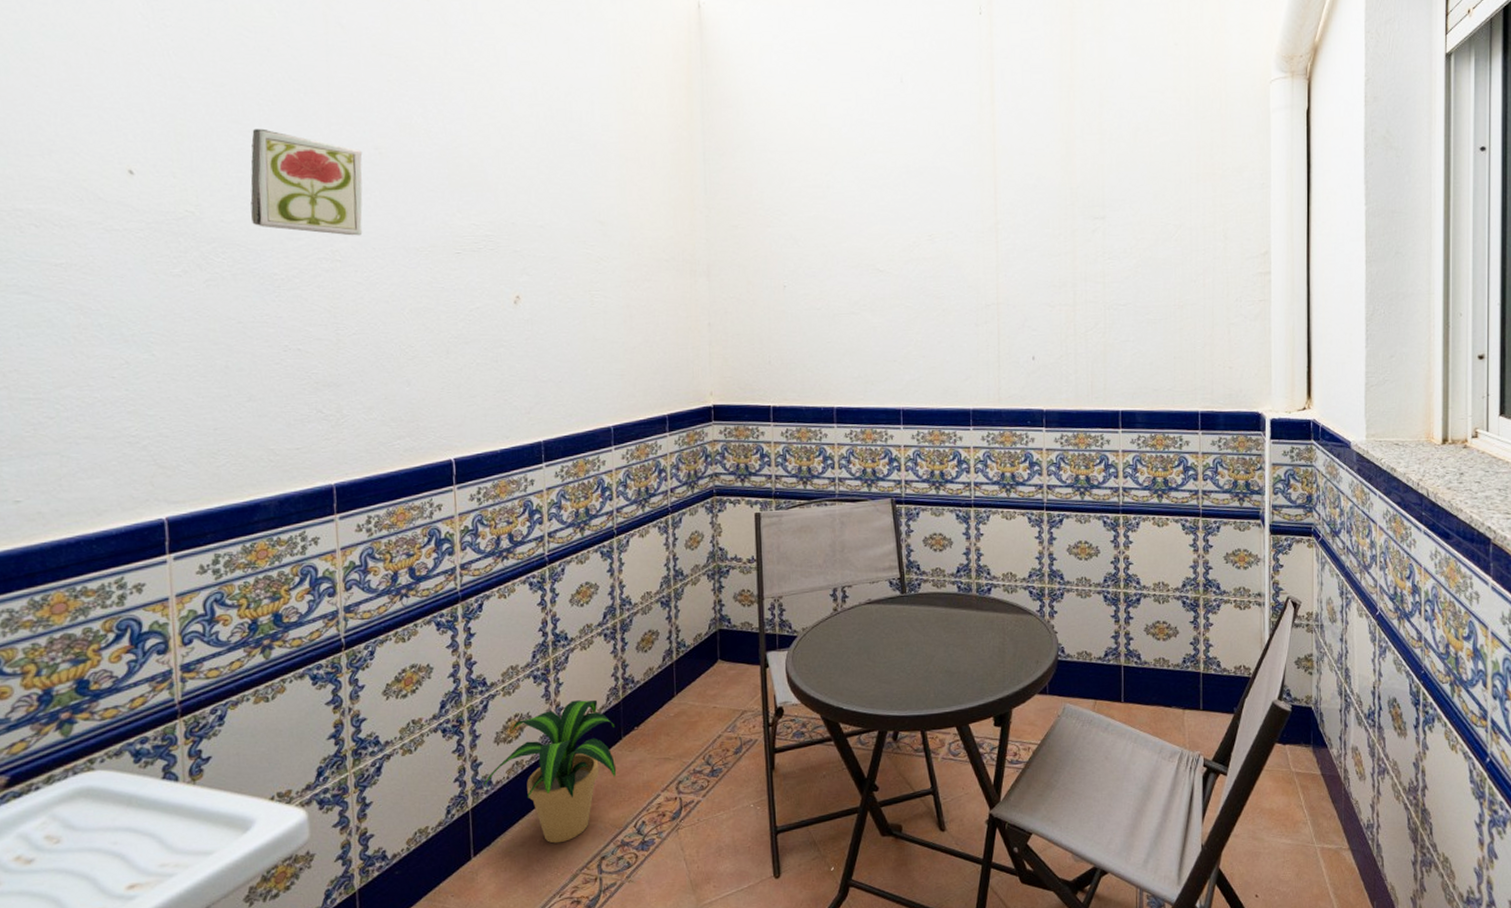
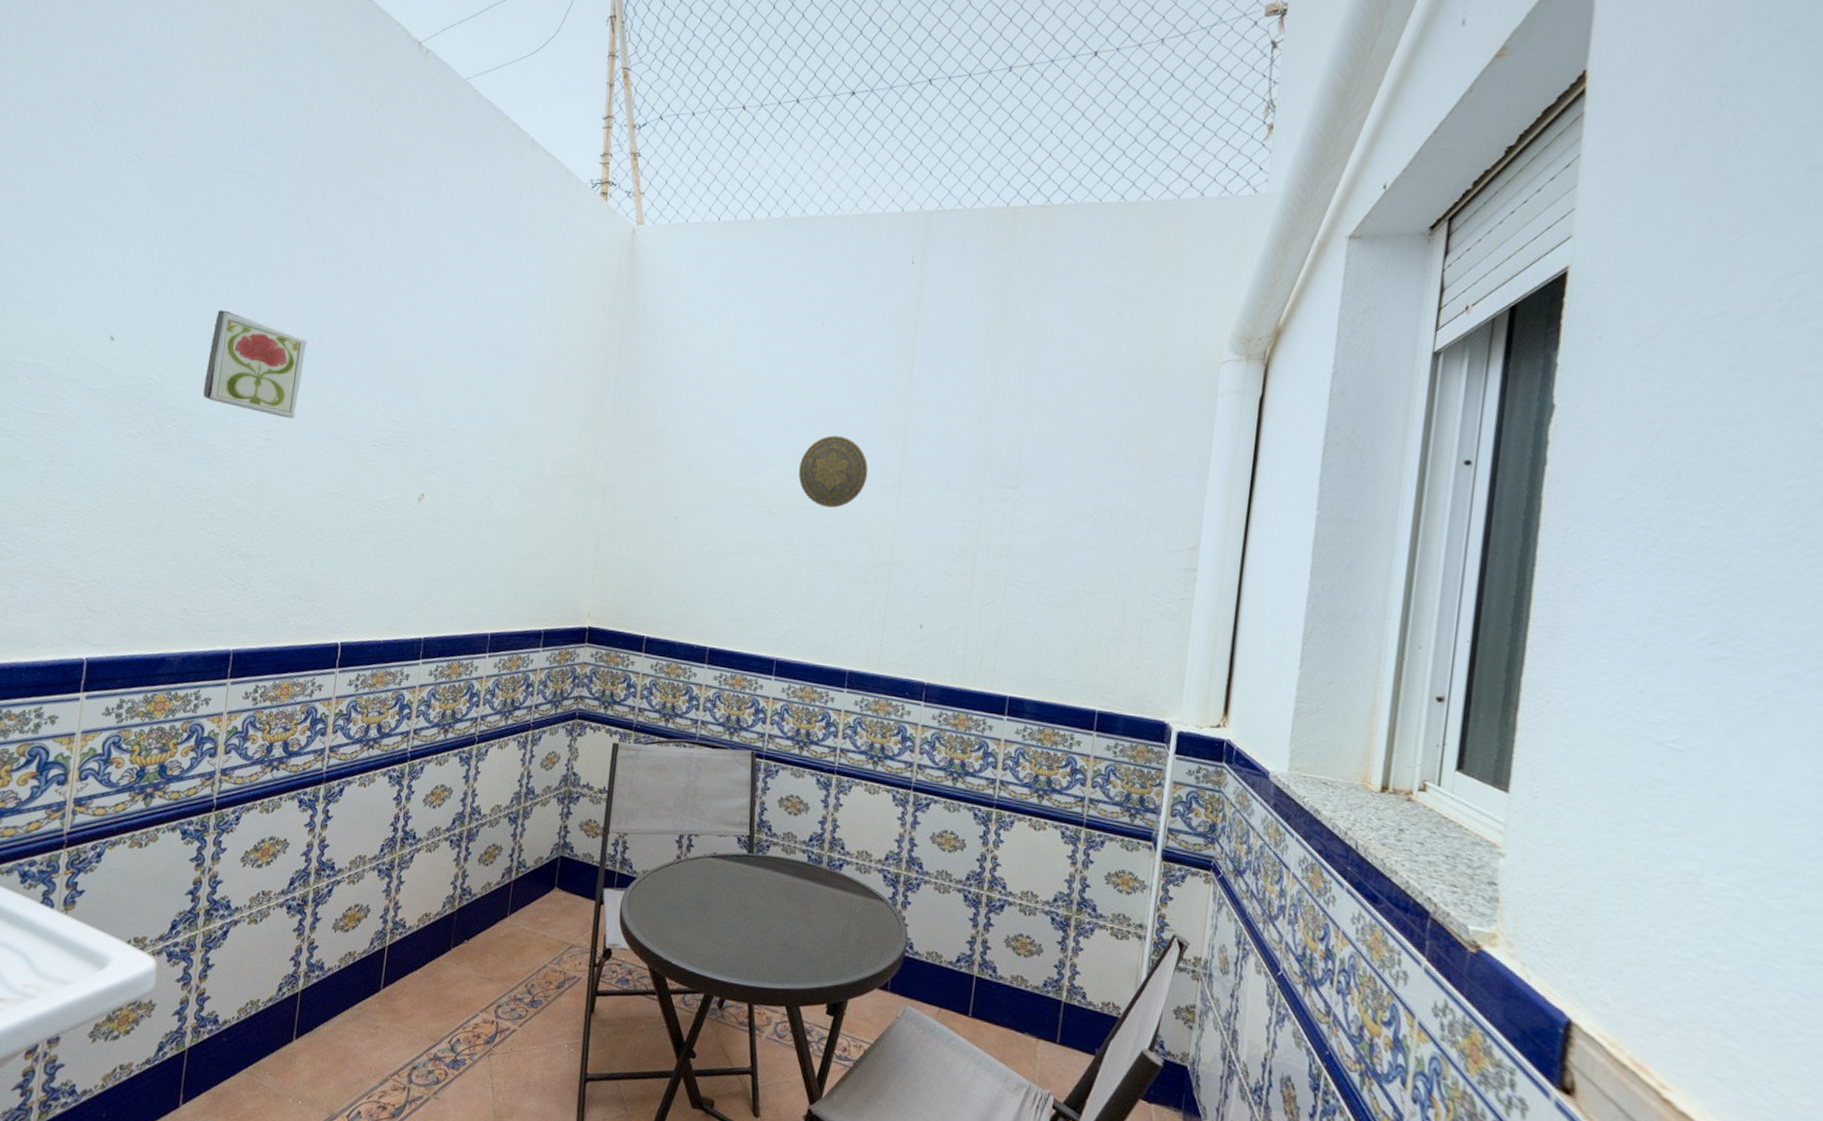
potted plant: present [483,699,616,844] -> none [316,901,446,1044]
decorative plate: none [899,188,965,258] -> present [798,435,869,508]

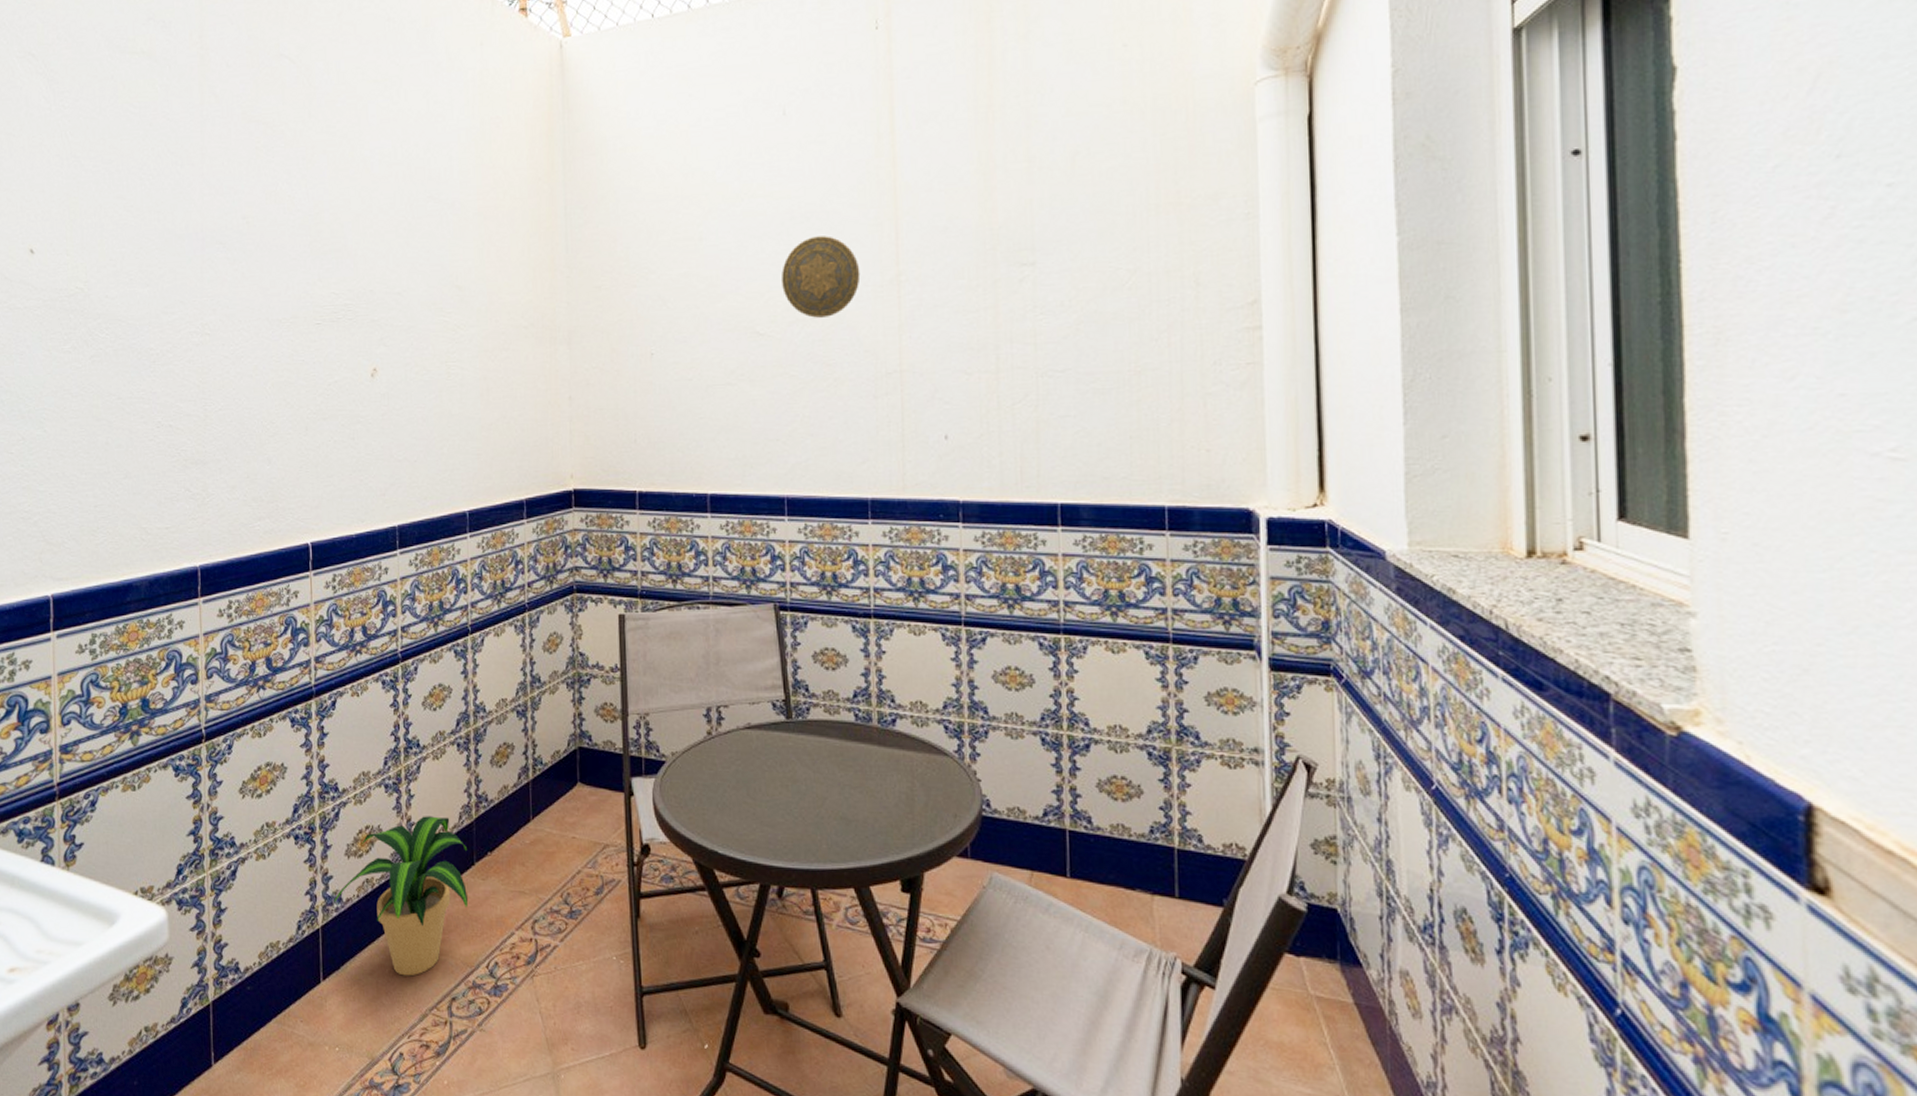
decorative tile: present [203,310,308,419] -> none [131,203,232,309]
potted plant: none [316,901,446,1044] -> present [334,816,468,977]

